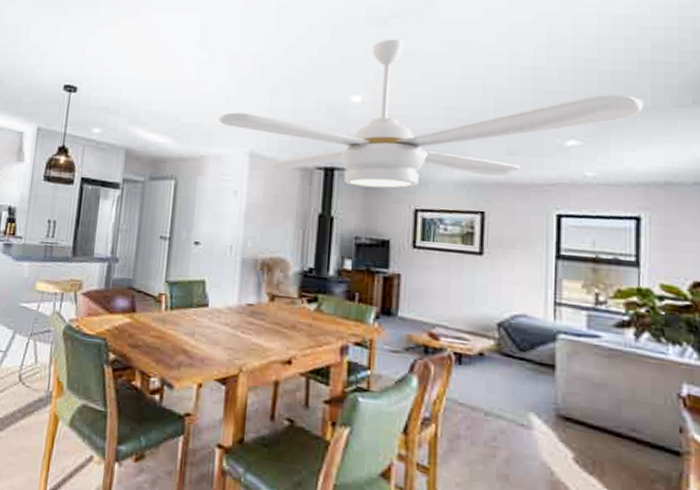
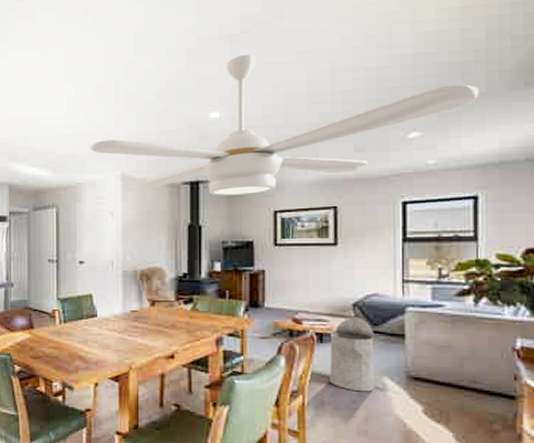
trash can: none [468,338,521,429] -> present [330,317,375,392]

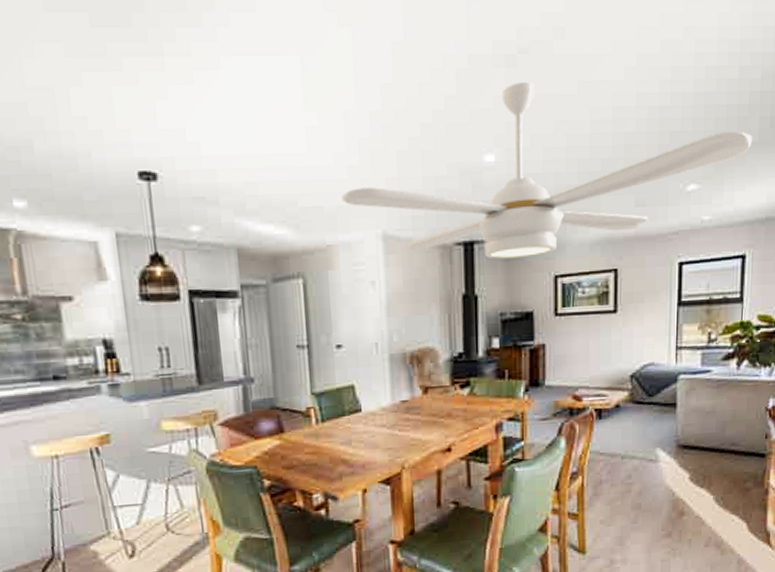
trash can: present [330,317,375,392] -> none [608,389,650,466]

